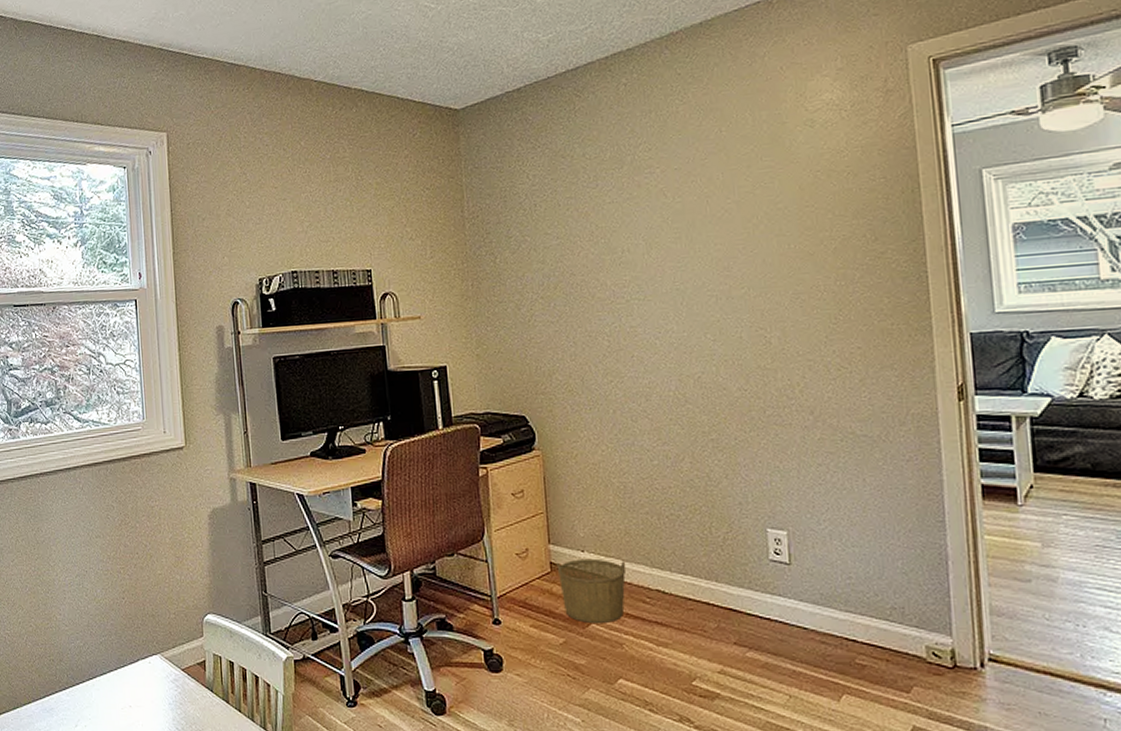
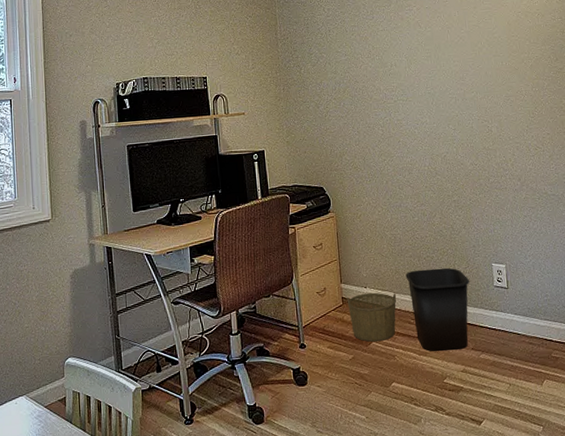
waste bin: none [639,531,732,642] -> present [405,267,469,351]

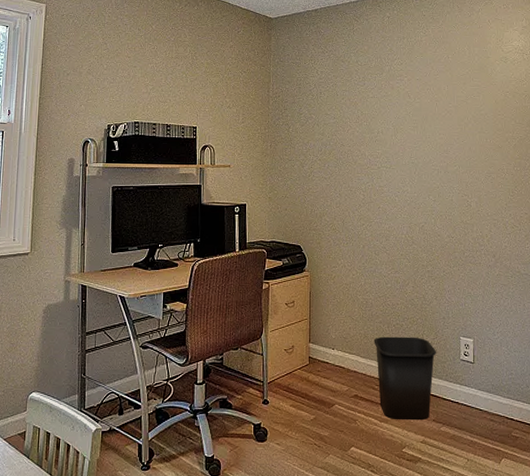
basket: present [346,292,397,342] -> none [313,355,363,404]

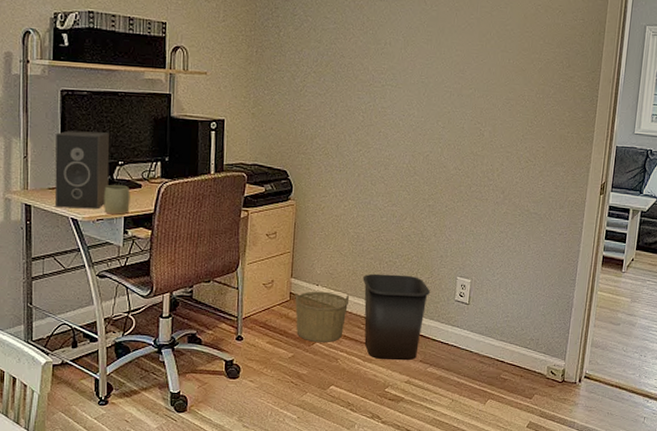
speaker: none [106,220,151,287] -> present [54,130,110,209]
mug: none [145,264,169,291] -> present [103,184,130,215]
basket: none [313,355,363,404] -> present [295,291,350,342]

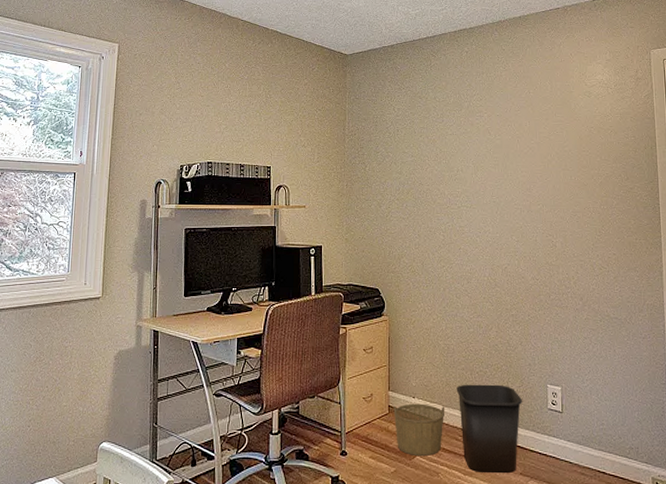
speaker: present [54,130,110,209] -> none [178,263,225,332]
mug: present [103,184,130,215] -> none [219,308,243,336]

